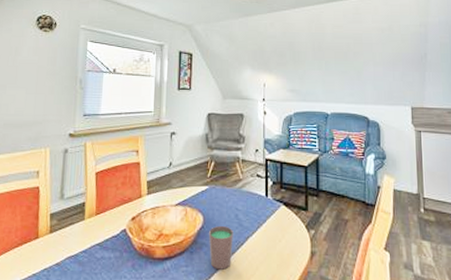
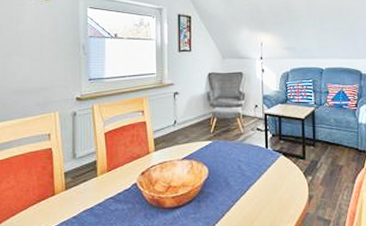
cup: present [209,225,233,270] -> none [214,176,237,215]

